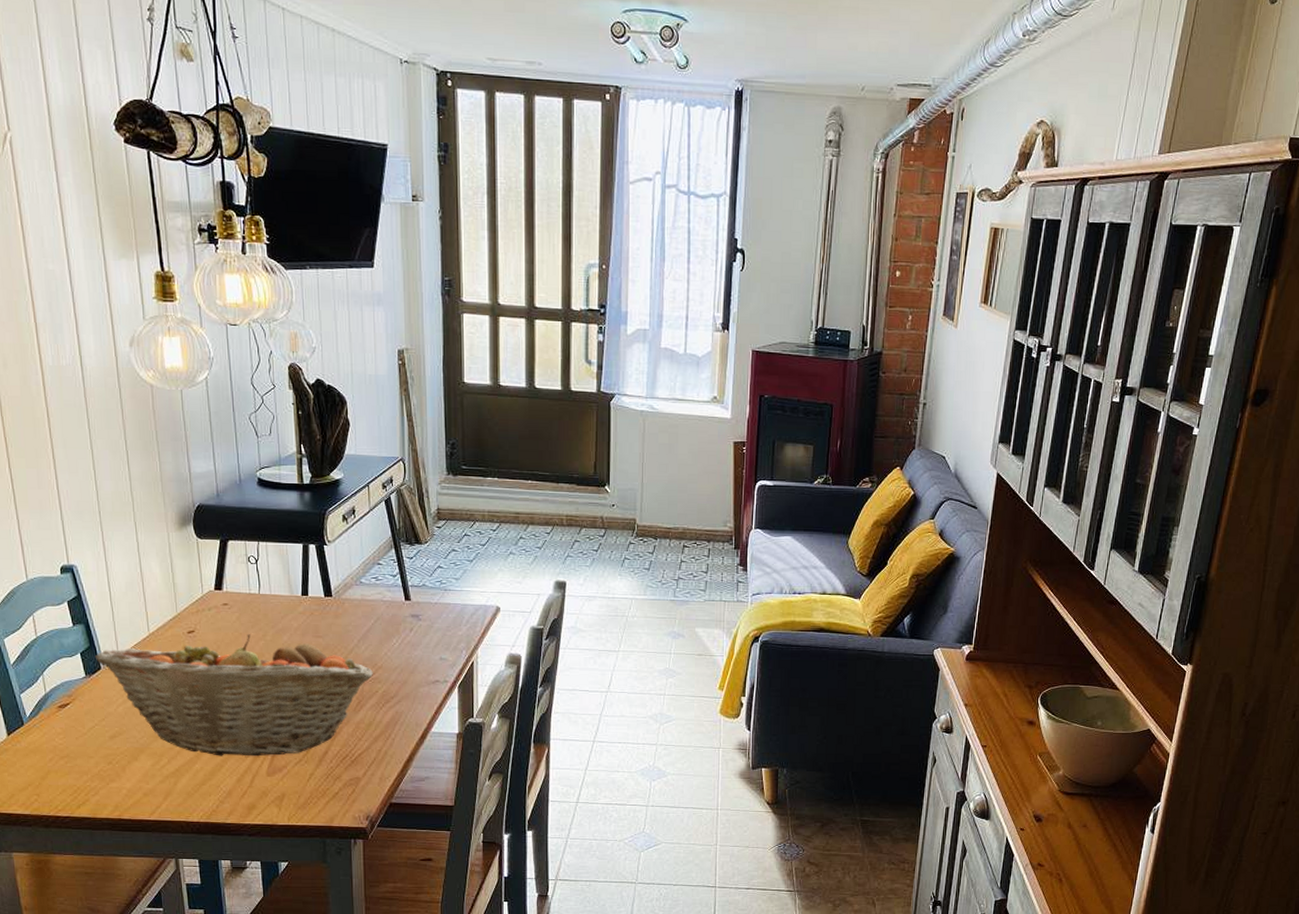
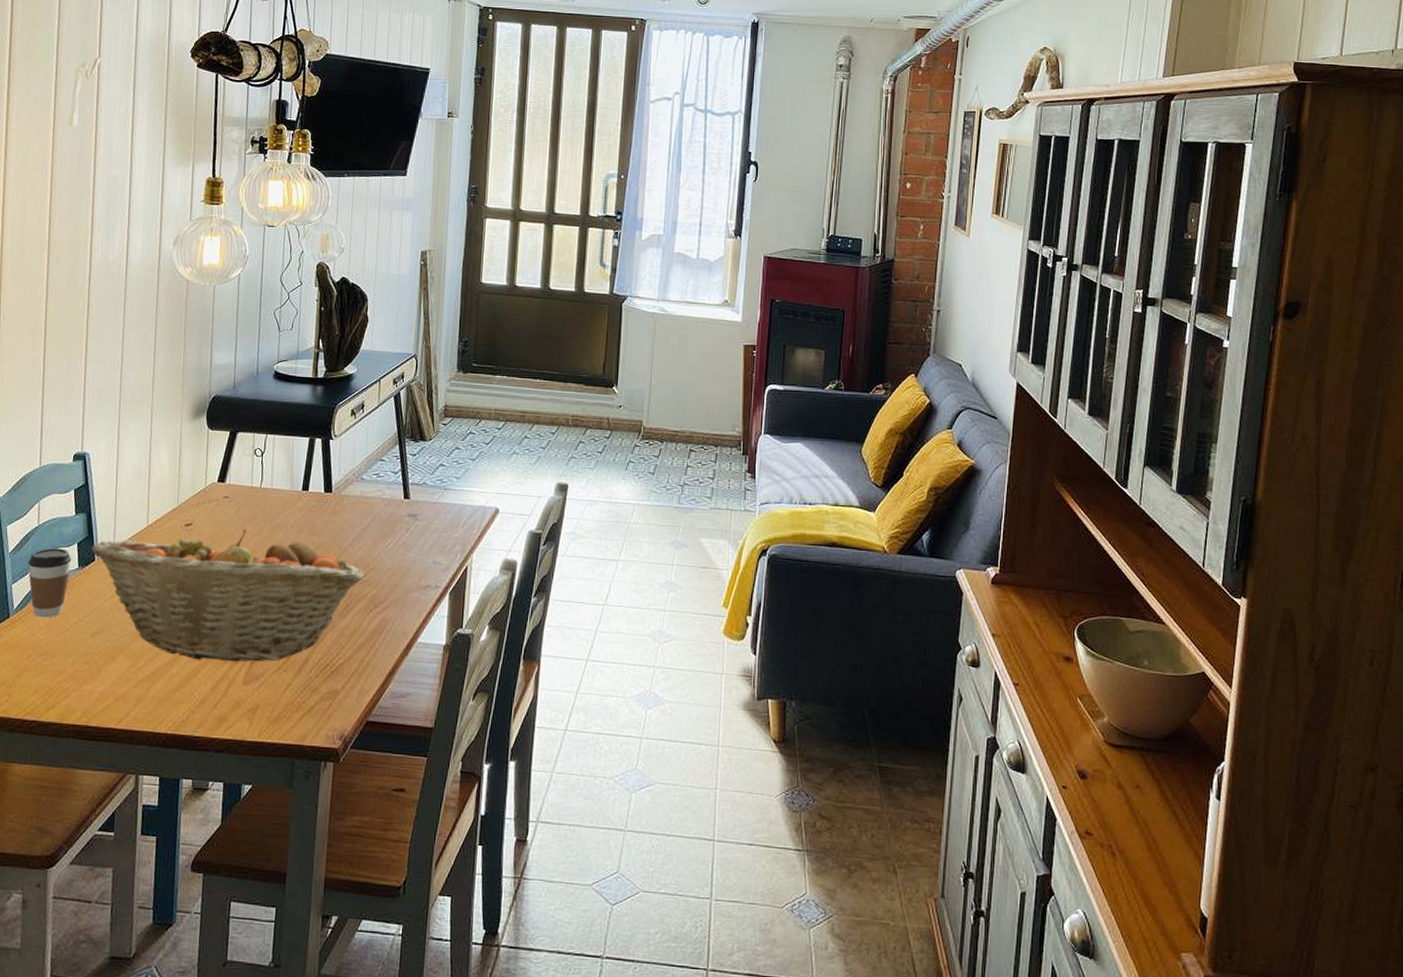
coffee cup: none [33,658,78,724] -> present [28,548,72,618]

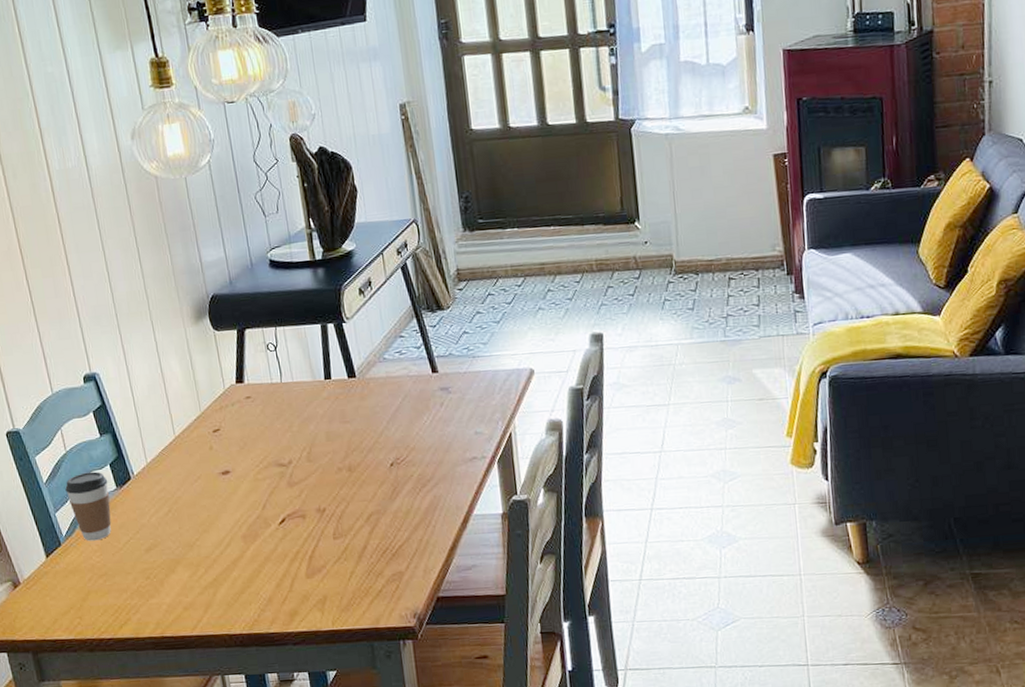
fruit basket: present [90,529,364,662] -> none [123,427,406,561]

